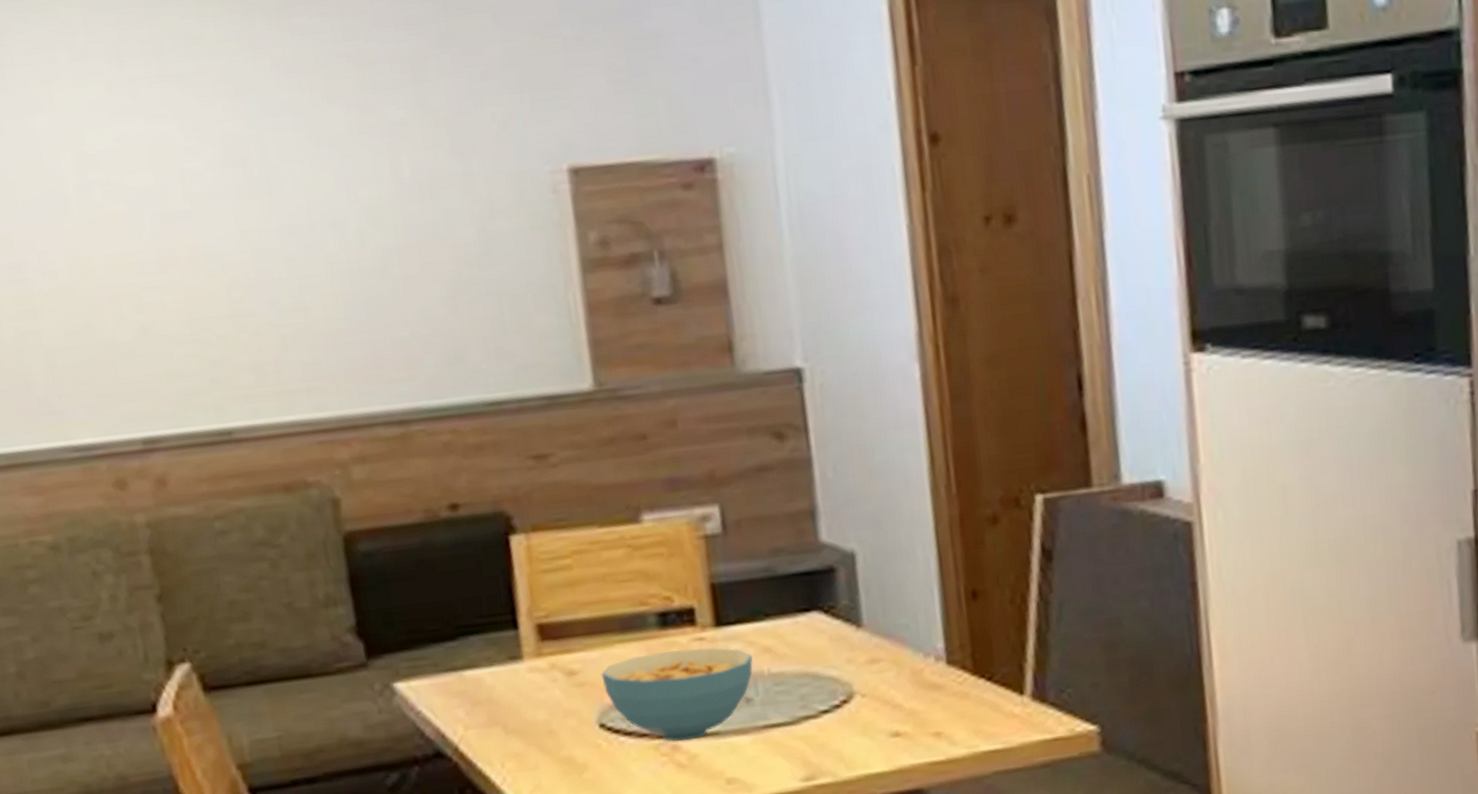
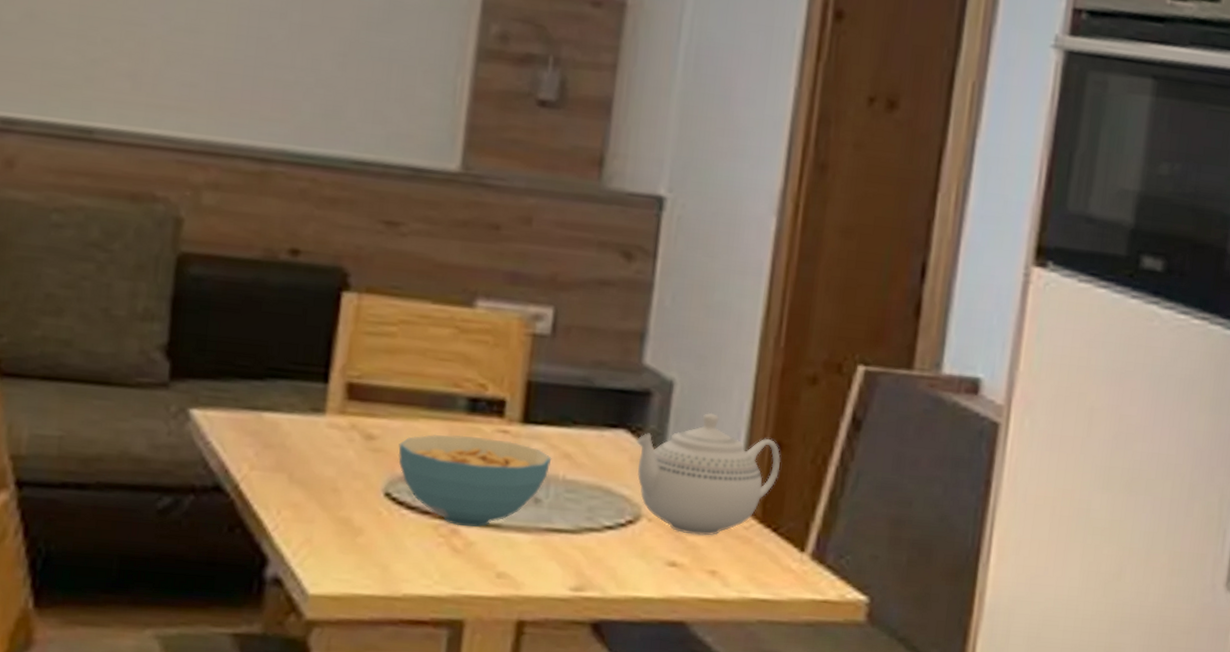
teapot: none [832,575,981,702] -> present [636,412,781,536]

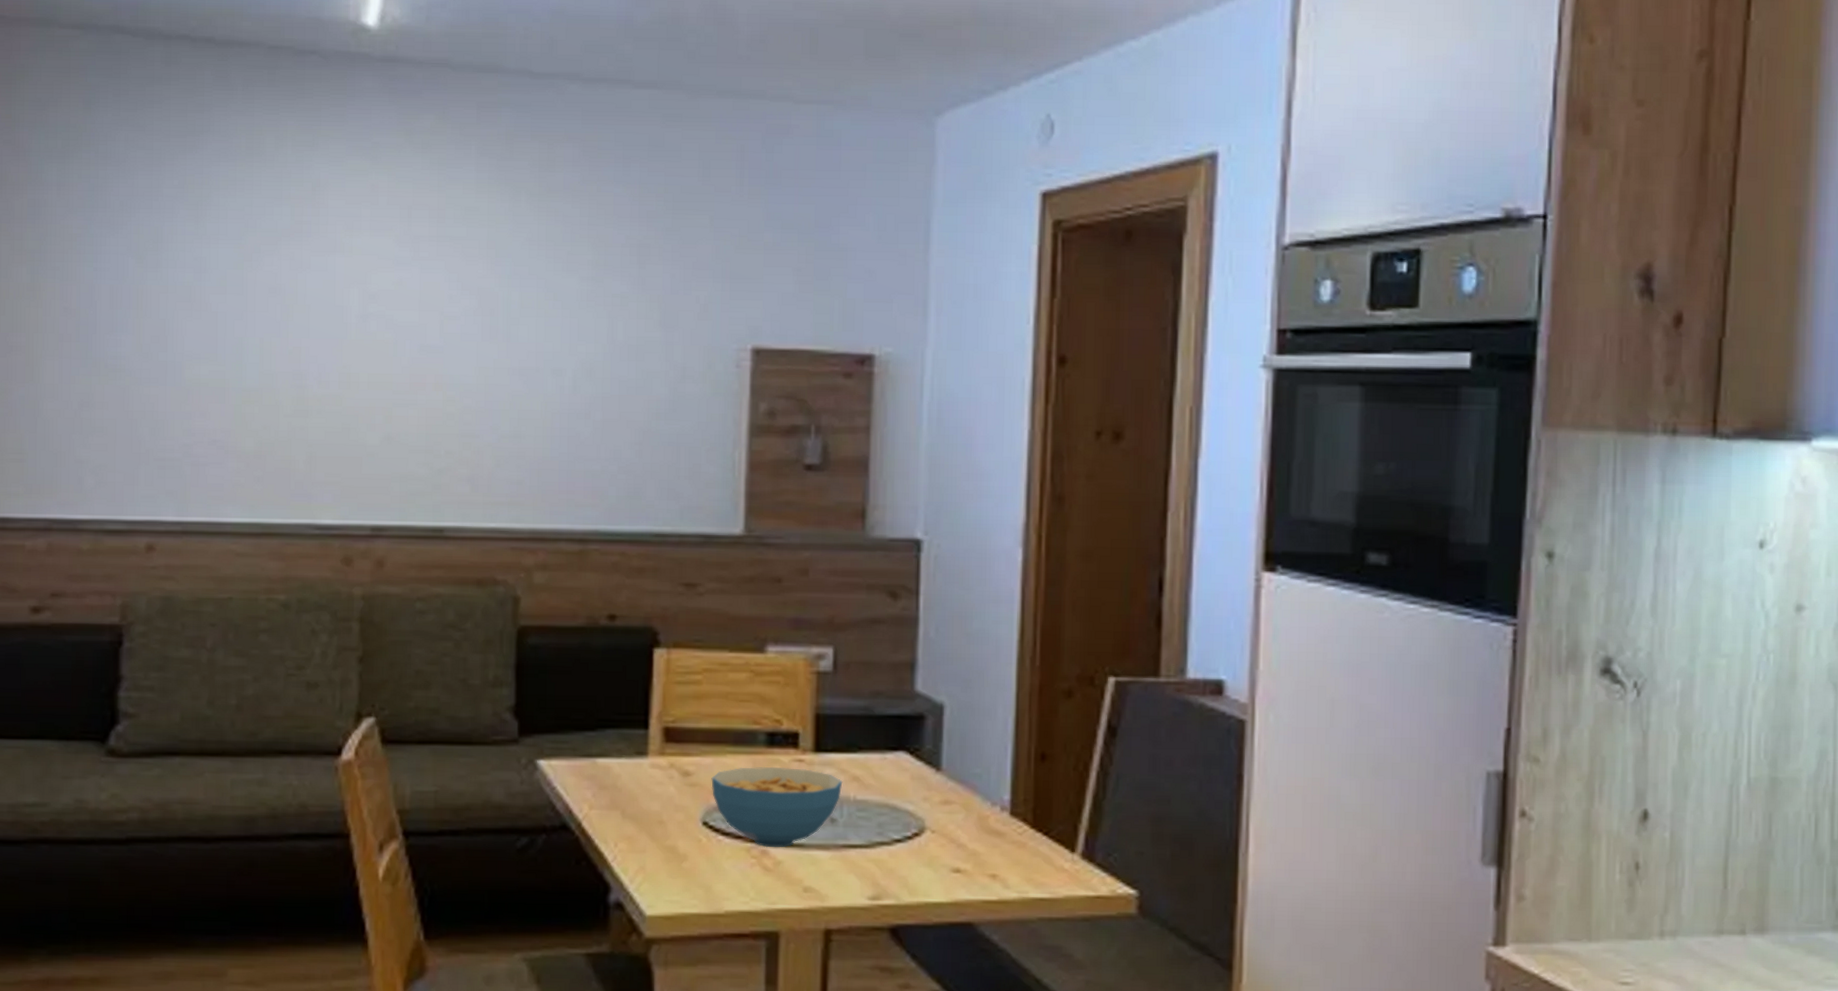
teapot: present [636,412,781,536] -> none [915,730,1045,843]

